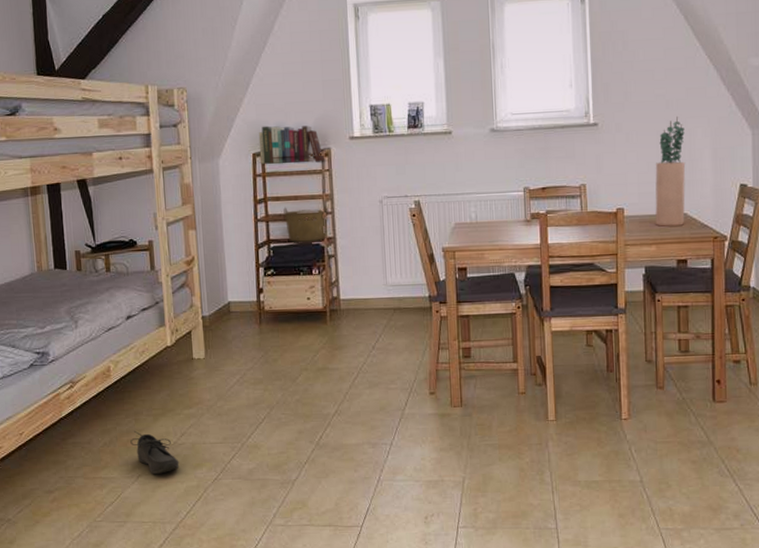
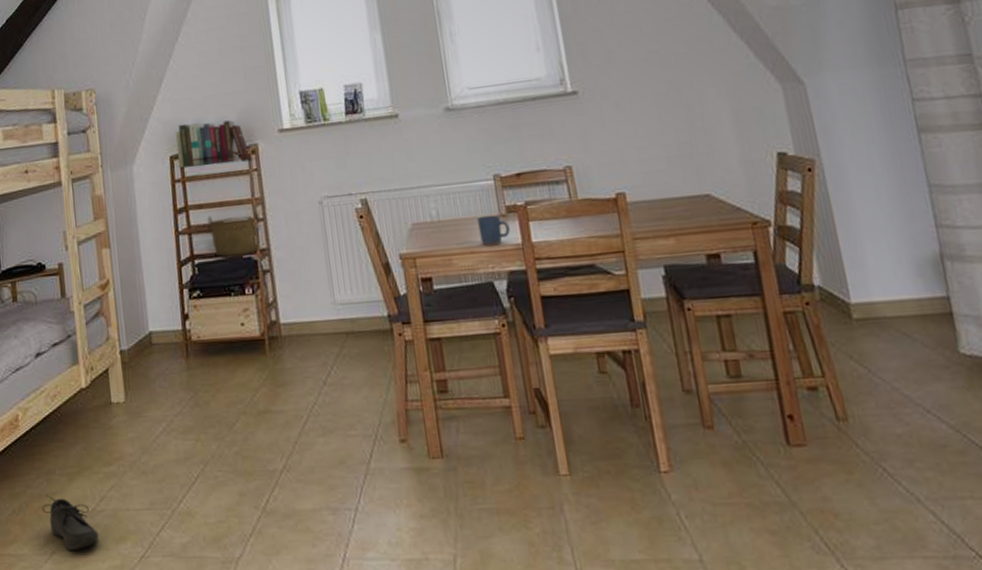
mug: none [508,220,532,244] -> present [477,215,510,245]
vase: present [655,117,686,228] -> none [658,75,709,214]

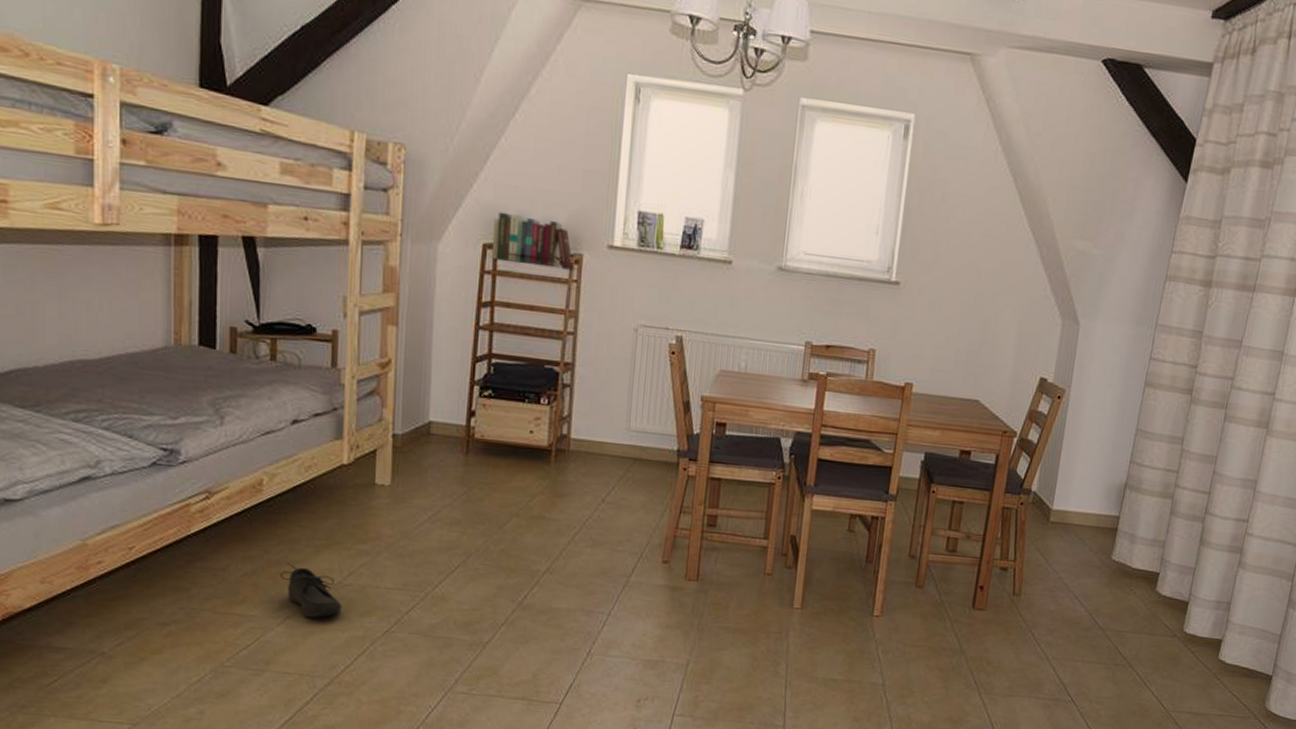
basket: present [207,212,260,257] -> none [513,317,570,365]
mug: present [477,215,510,245] -> none [779,377,808,406]

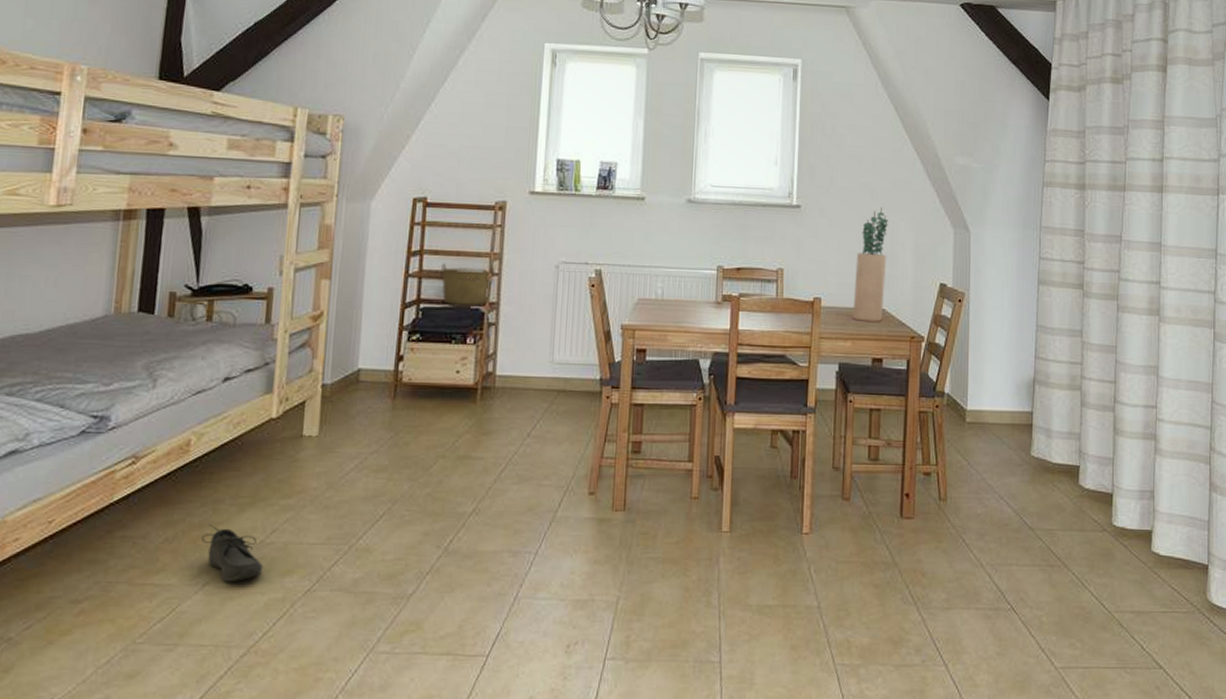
books: present [491,212,573,270] -> none [421,168,497,216]
basket: none [513,317,570,365] -> present [441,263,495,305]
vase: none [944,290,993,414] -> present [853,207,888,323]

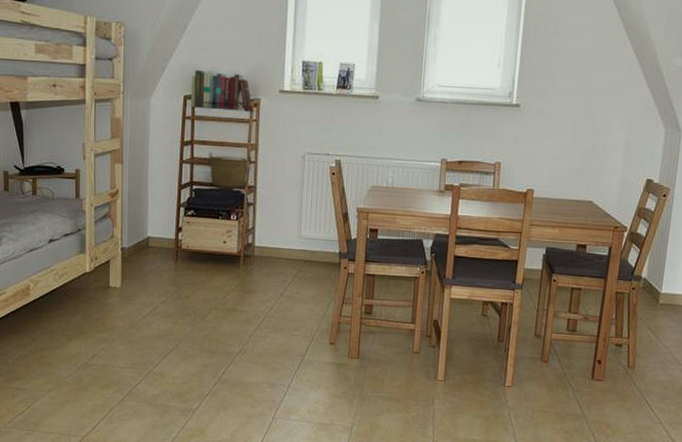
arctic: present [201,523,264,583] -> none [44,347,89,391]
books: none [421,168,497,216] -> present [190,69,253,112]
vase: present [853,207,888,323] -> none [562,107,602,214]

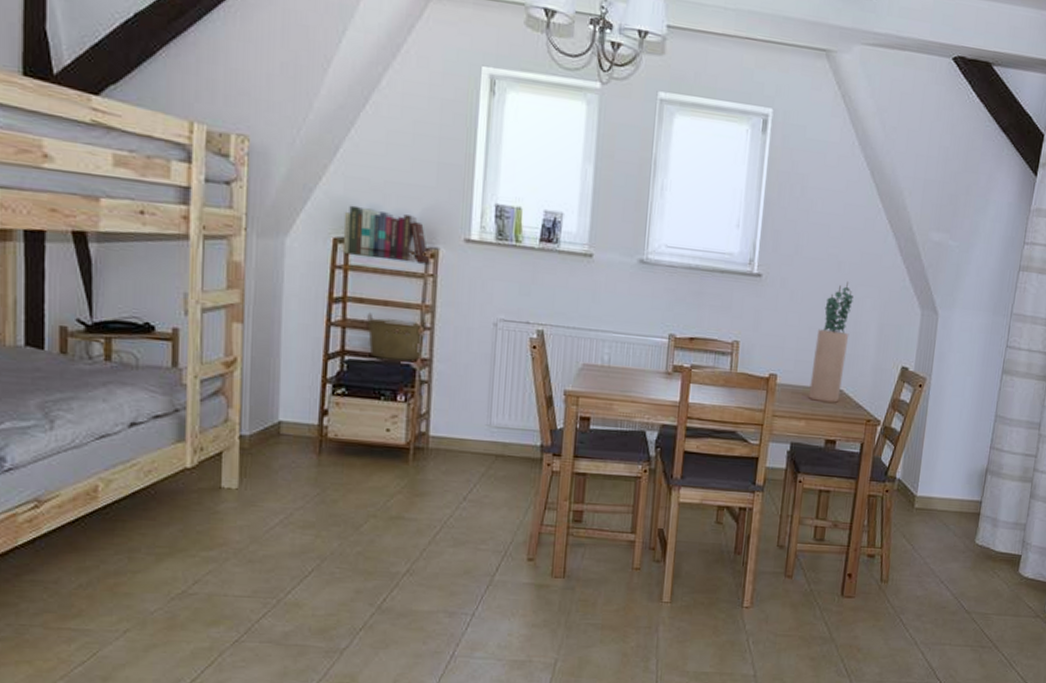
vase: none [562,107,602,214] -> present [809,282,854,404]

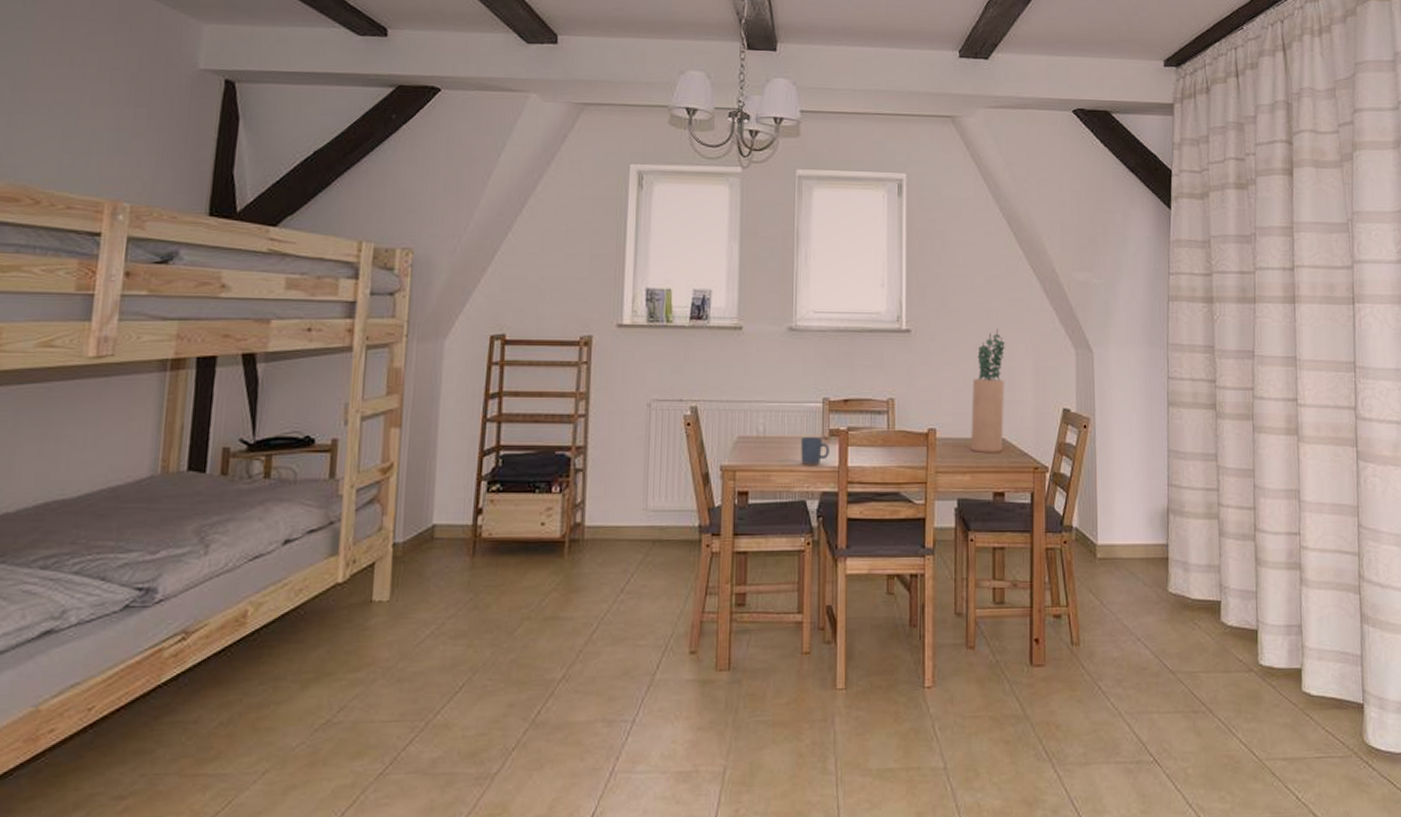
books: present [342,205,429,264] -> none [499,303,583,352]
basket: present [367,312,427,361] -> none [522,405,581,450]
mug: none [643,369,672,398] -> present [801,436,829,465]

